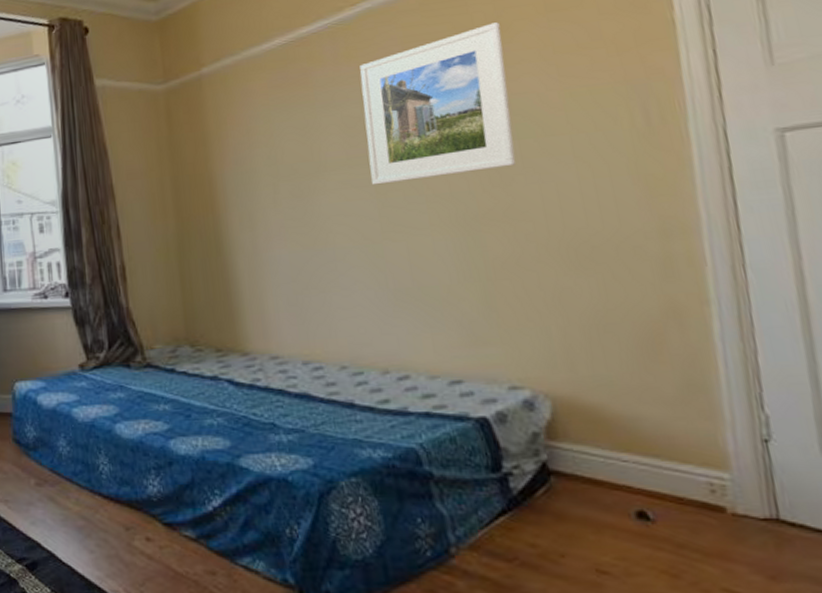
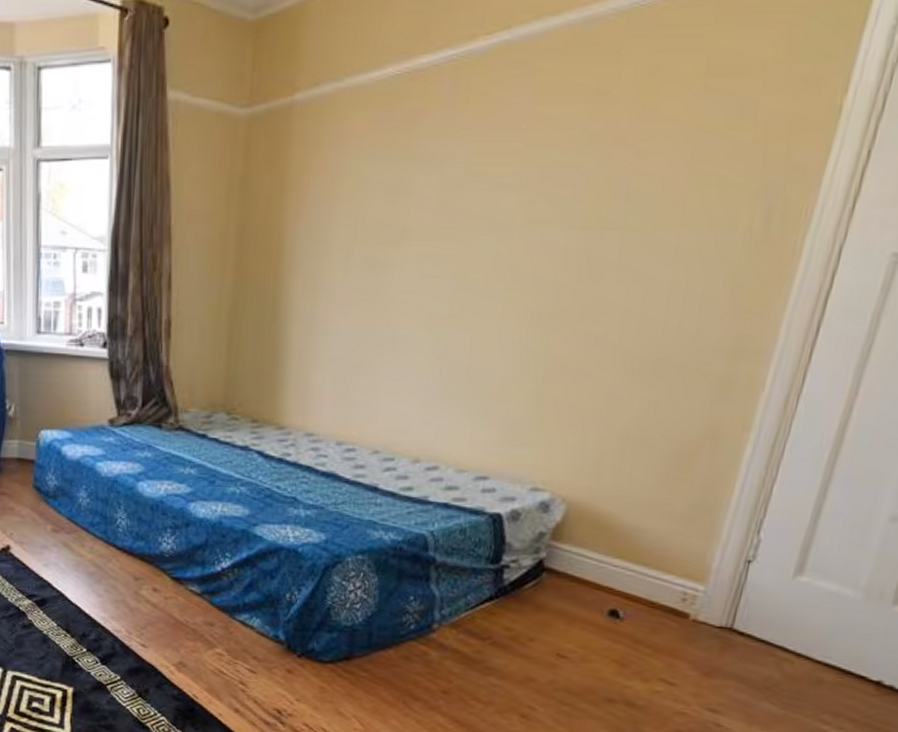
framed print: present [360,22,516,185] -> none [454,81,649,264]

